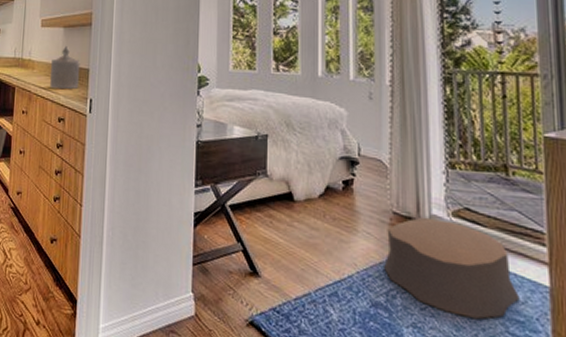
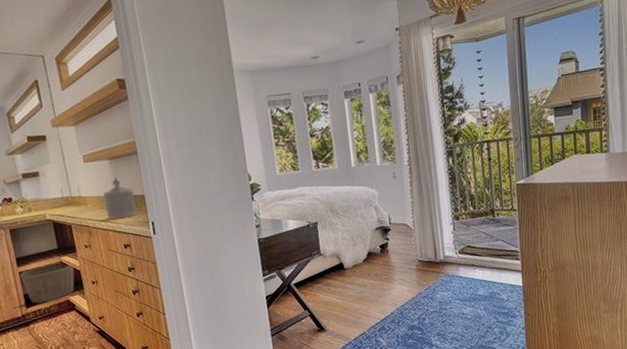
pouf: present [384,217,520,320] -> none [415,257,504,320]

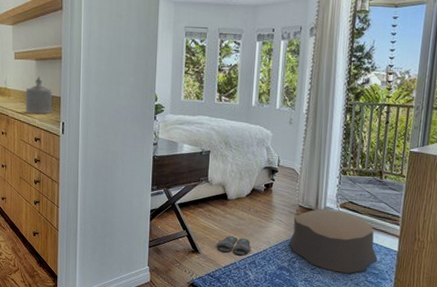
slippers: none [342,305,378,325] -> present [217,236,252,256]
pouf: none [415,257,504,320] -> present [289,208,378,274]

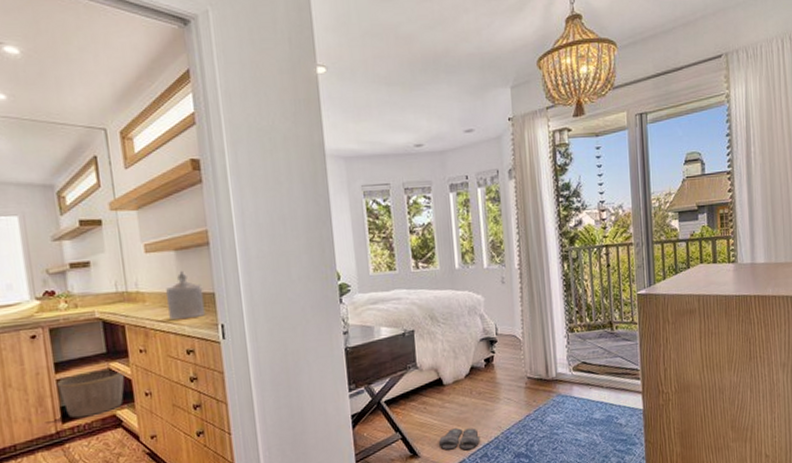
pouf: present [289,208,378,274] -> none [523,375,623,447]

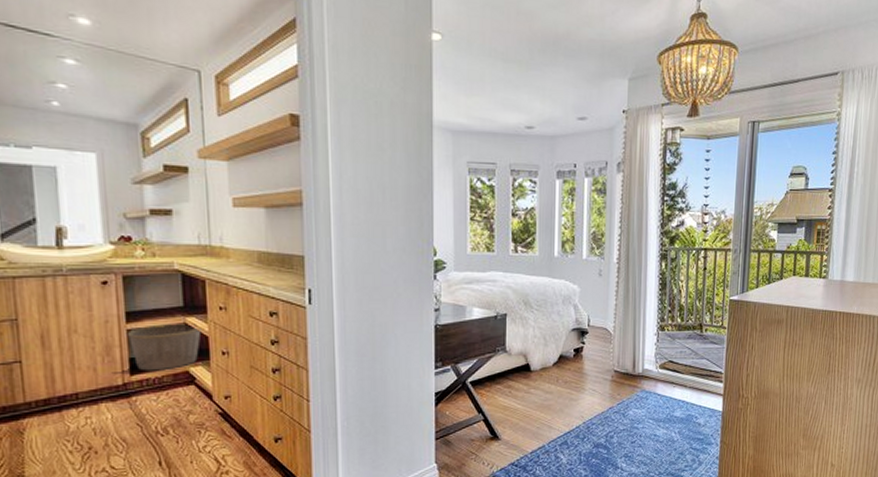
decorative jar: present [165,270,206,321] -> none [251,229,293,280]
slippers: present [439,428,481,451] -> none [521,414,562,437]

